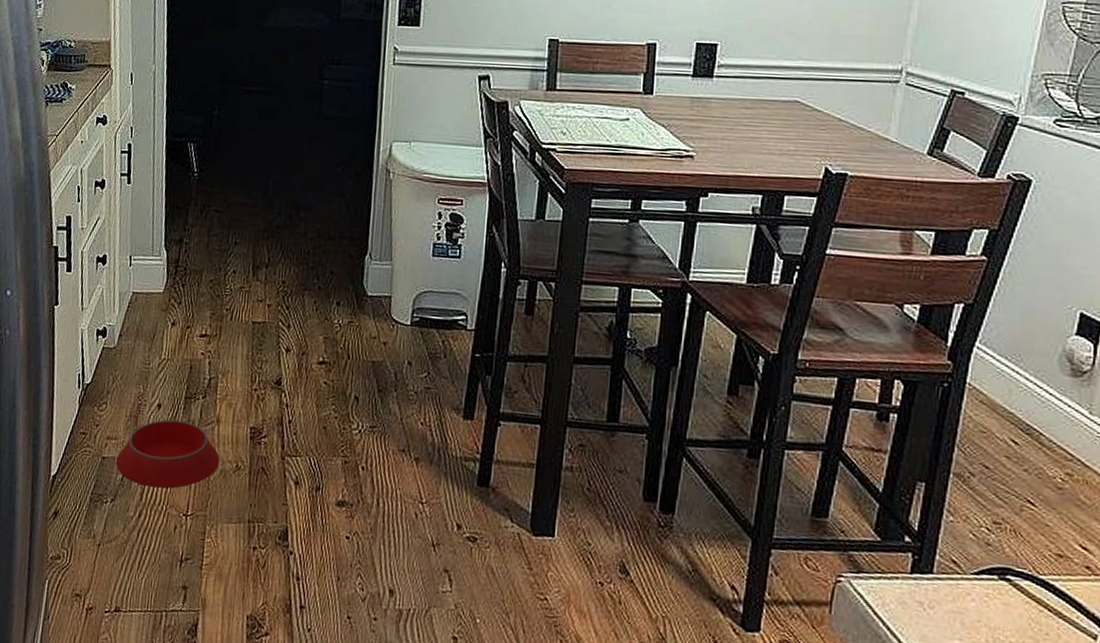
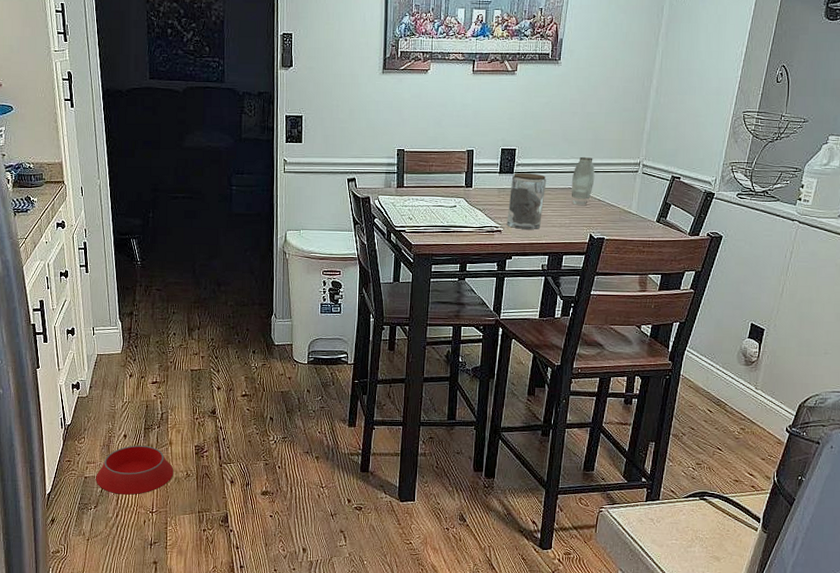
jar: none [701,77,762,157] -> present [506,173,547,229]
vase: none [797,57,834,127] -> present [571,156,595,206]

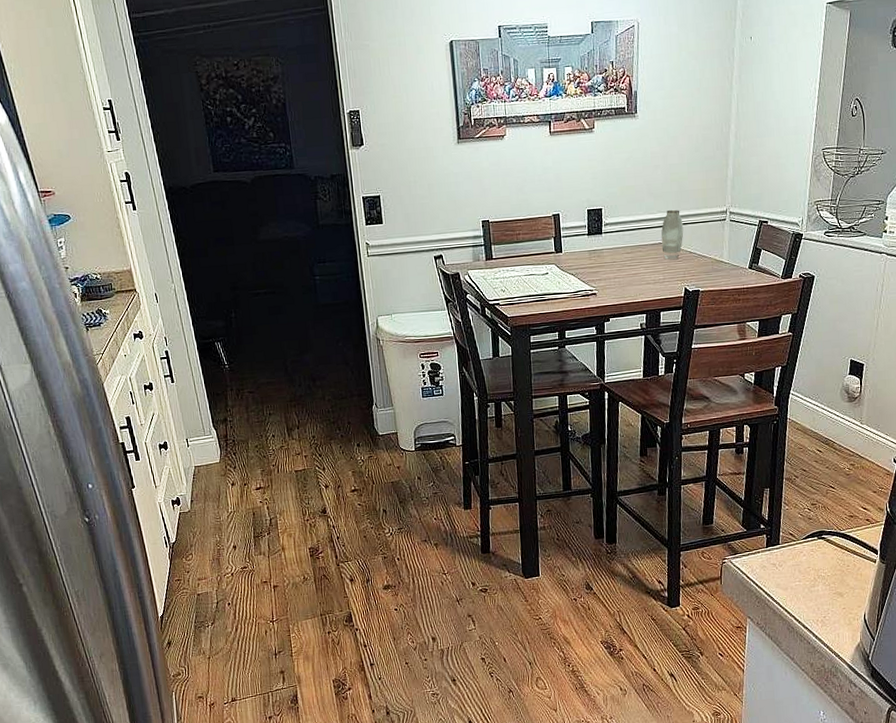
pet bowl: present [96,445,174,495] -> none [209,554,290,608]
jar: present [506,173,547,229] -> none [600,231,637,290]

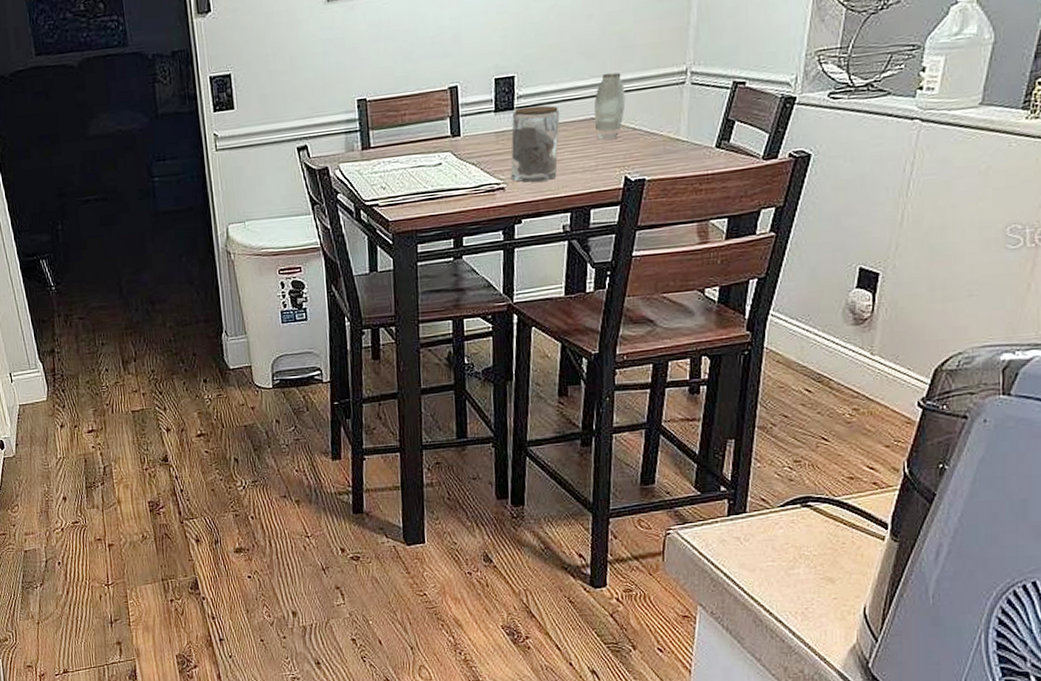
jar: none [600,231,637,290] -> present [510,105,560,183]

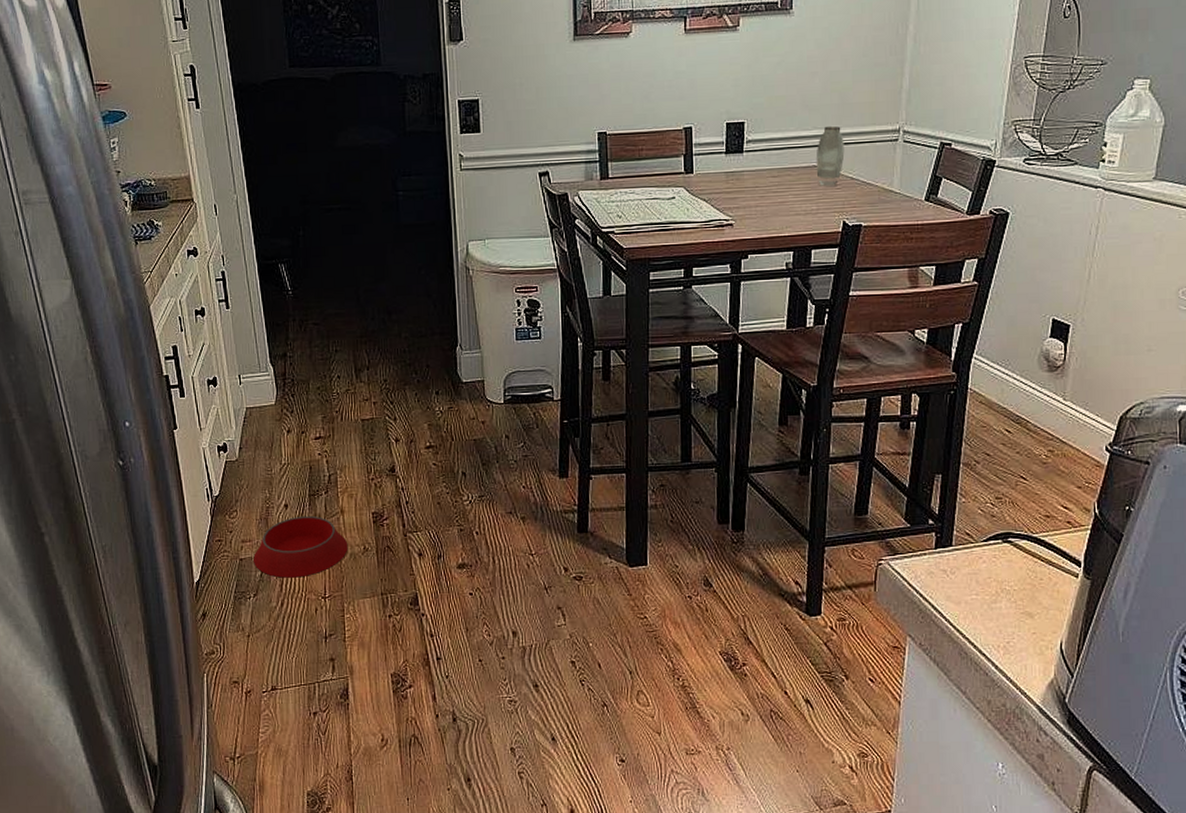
pet bowl: none [37,507,127,568] -> present [253,515,348,578]
jar: present [510,105,560,183] -> none [738,150,785,221]

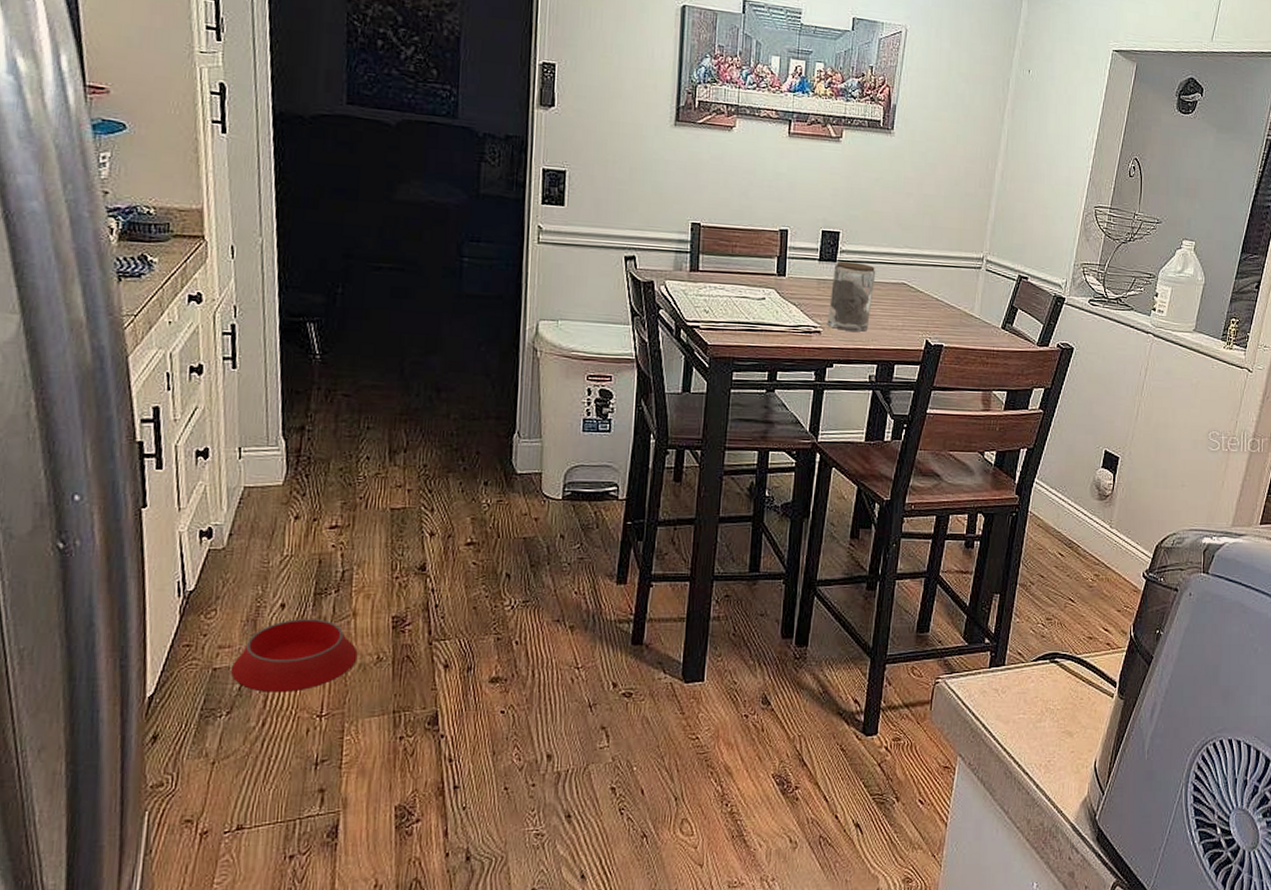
jar: none [738,150,785,221] -> present [827,261,876,332]
vase: present [816,125,845,187] -> none [904,246,933,306]

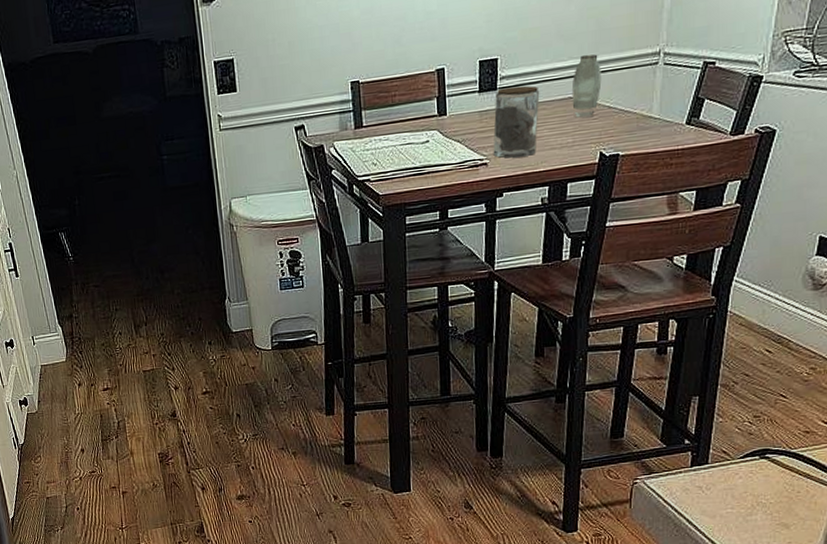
pet bowl: present [231,618,358,692] -> none [58,458,140,513]
vase: none [904,246,933,306] -> present [571,54,602,119]

